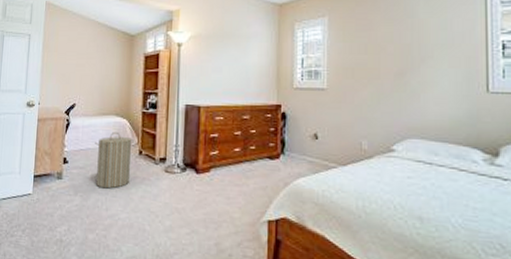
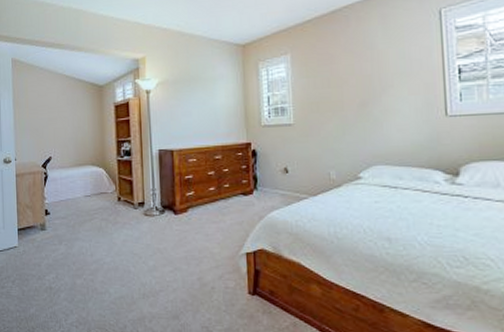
laundry hamper: present [95,131,135,189] -> none [74,180,113,236]

